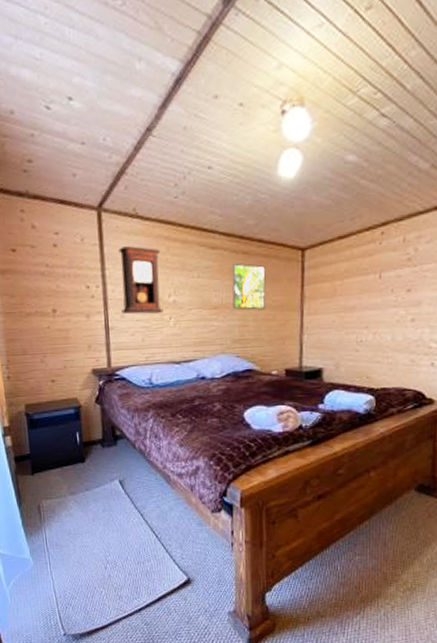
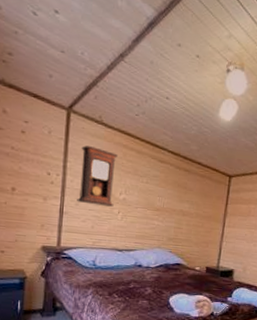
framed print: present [232,262,266,310] -> none [172,176,201,218]

